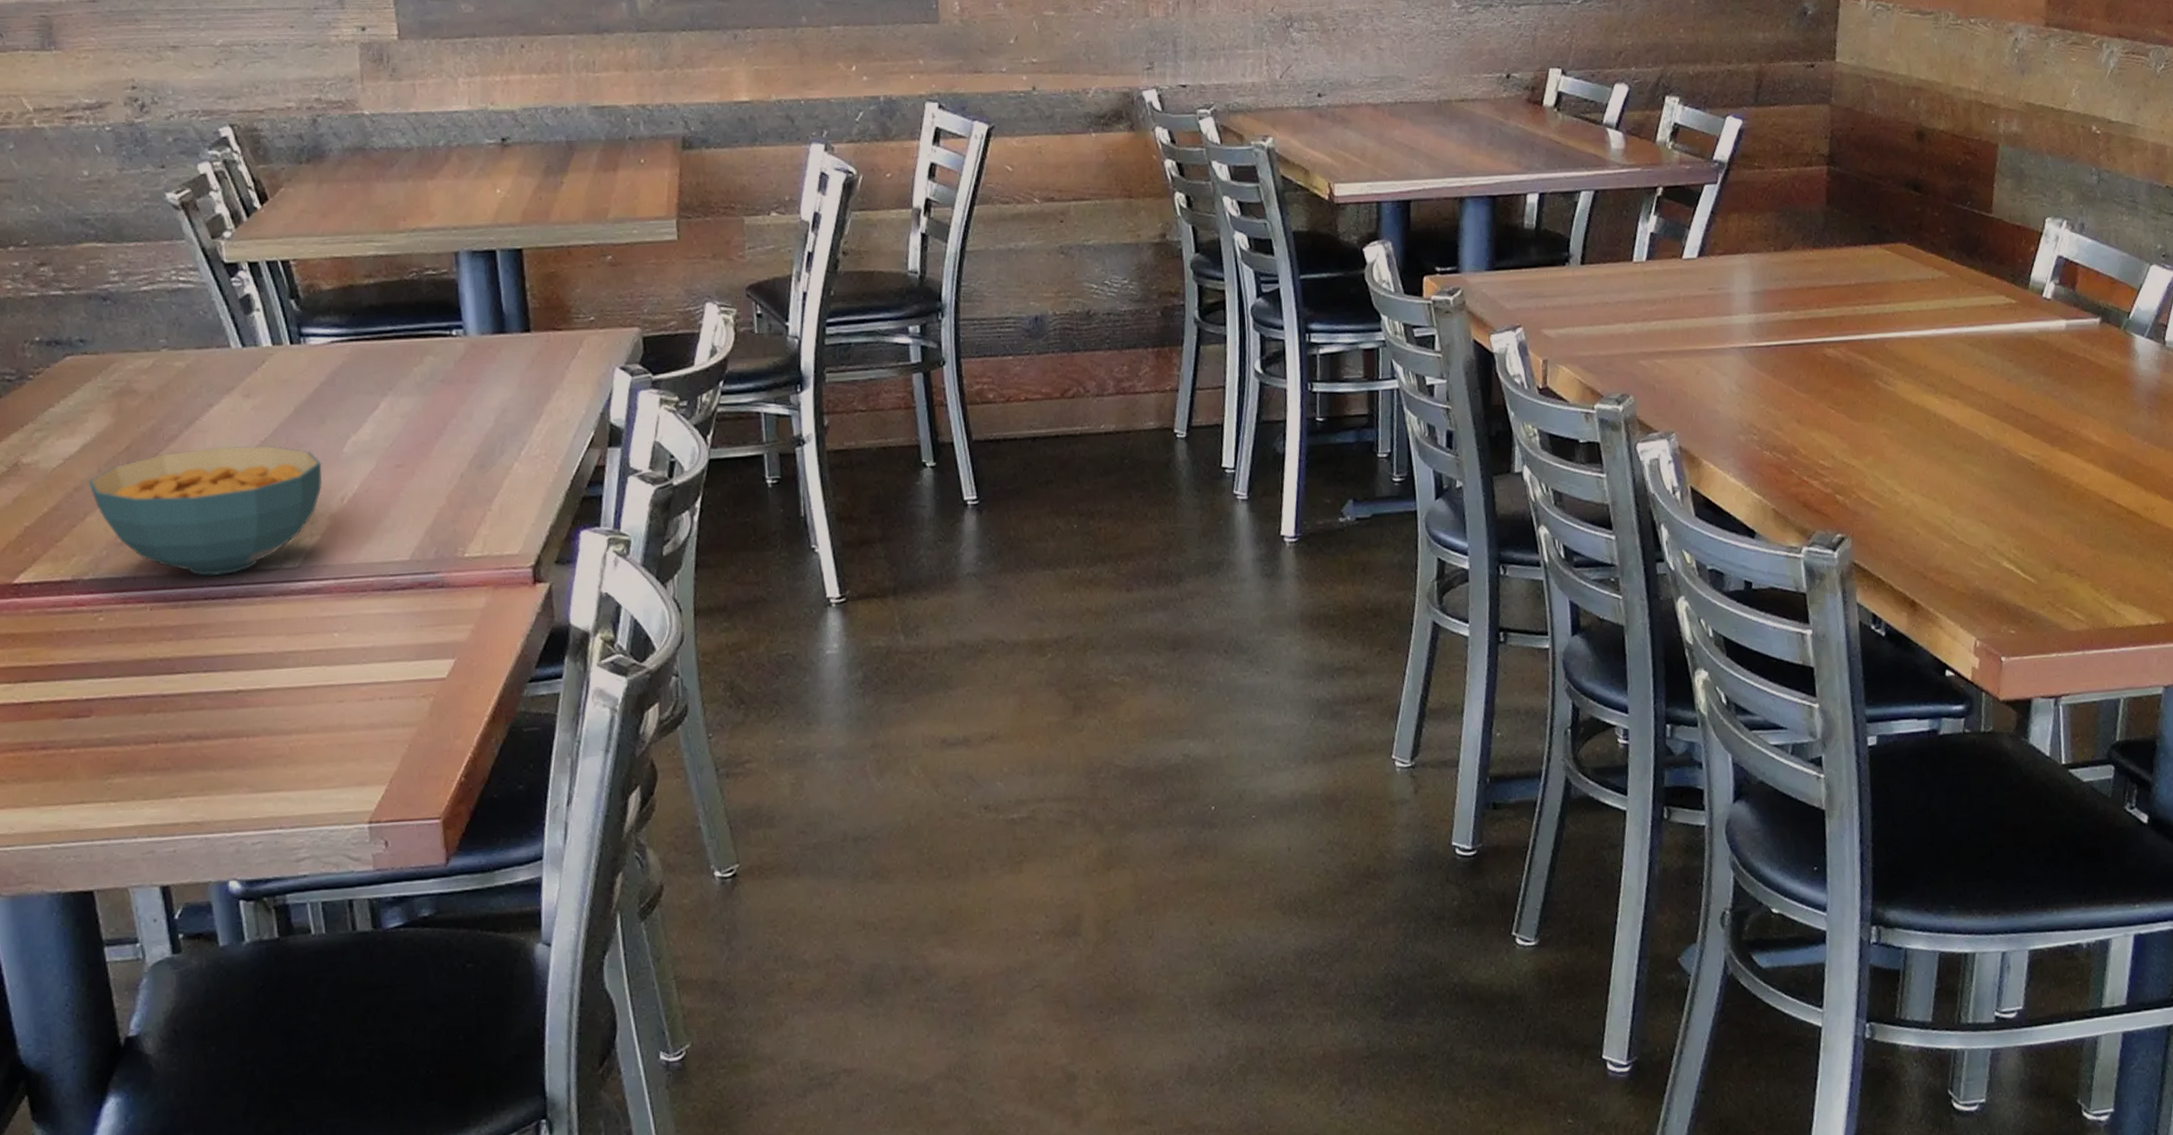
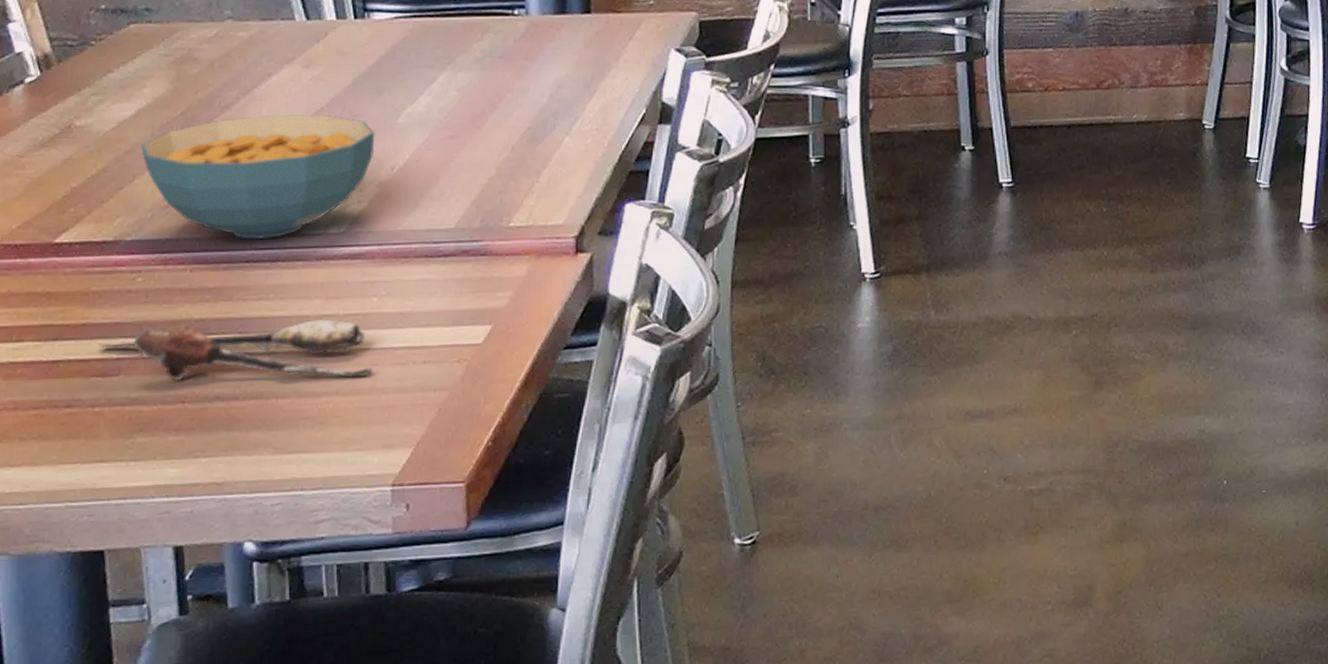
spoon: none [67,656,340,720] -> present [98,319,373,380]

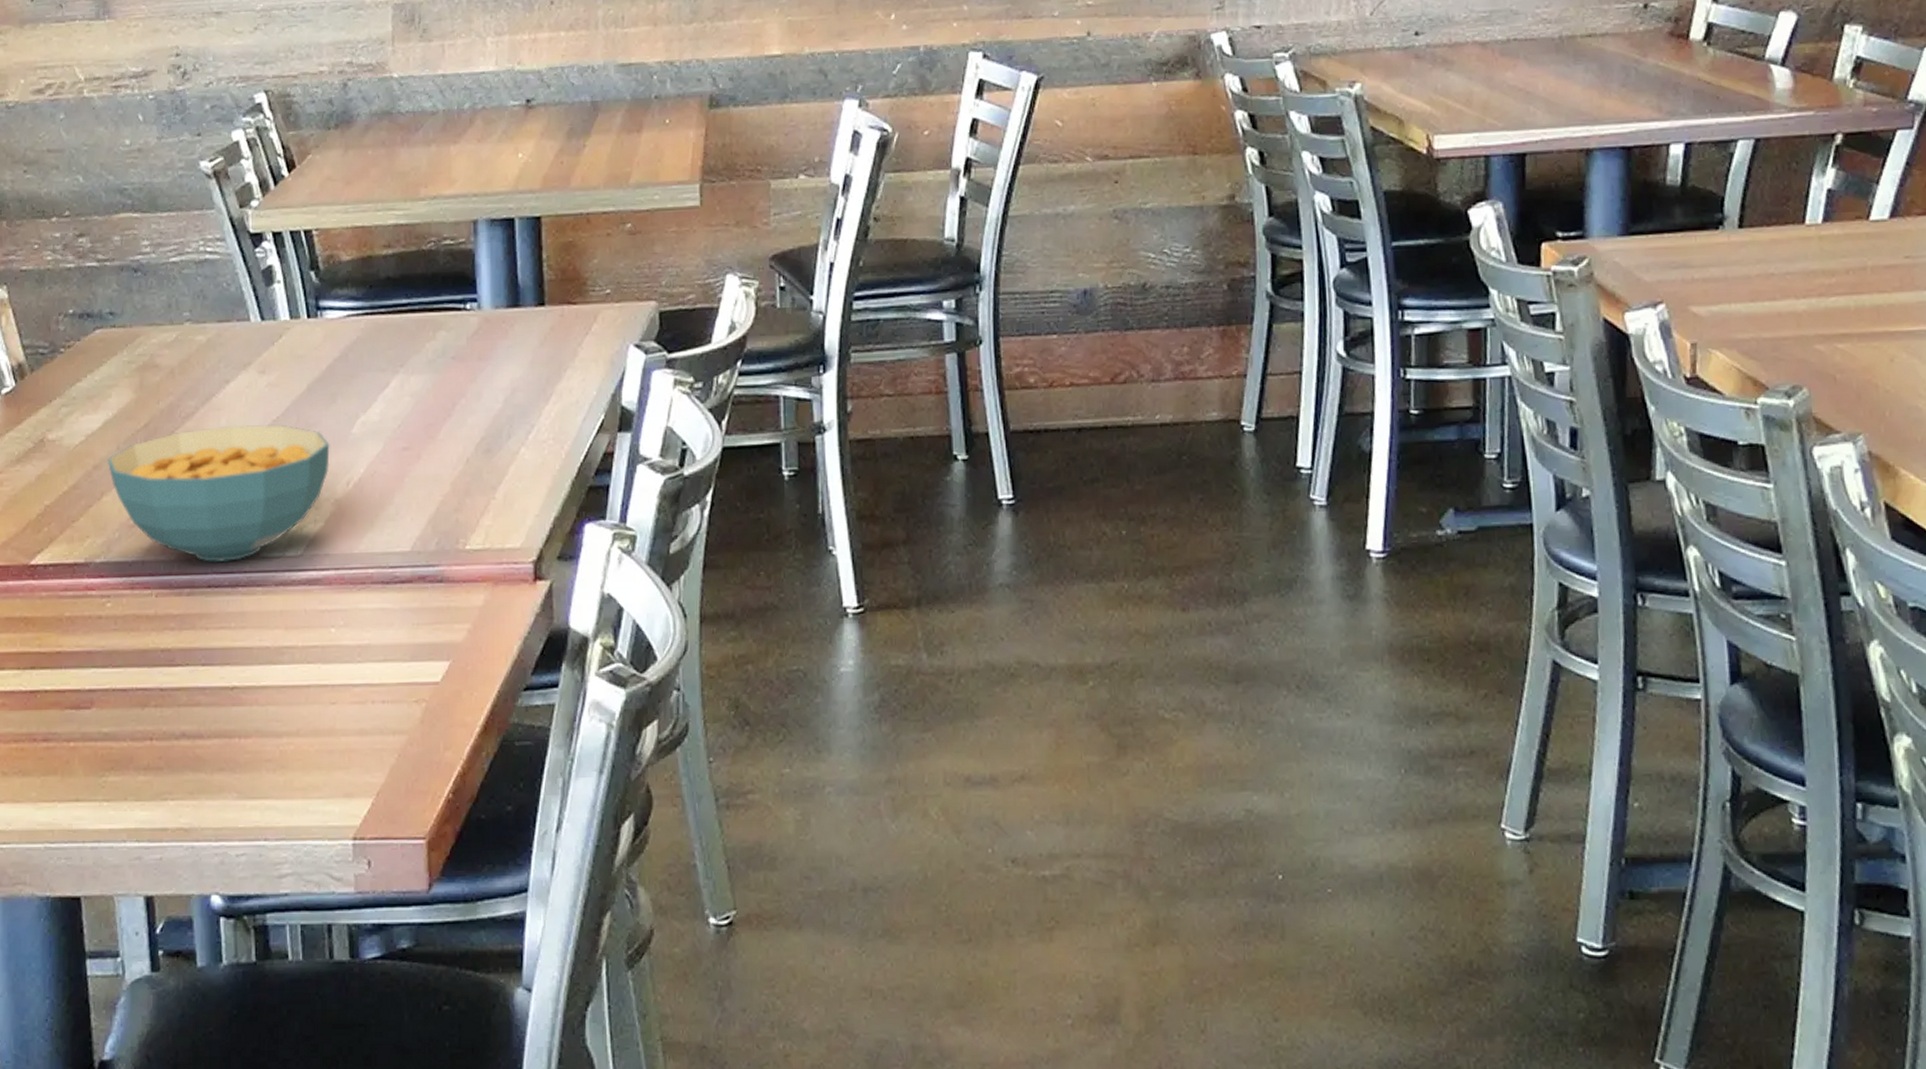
spoon: present [98,319,373,380] -> none [72,652,332,717]

